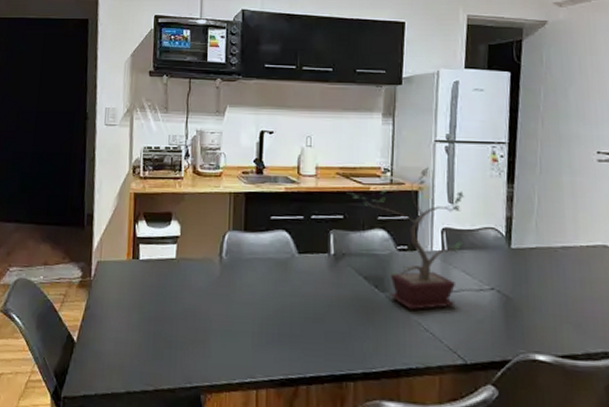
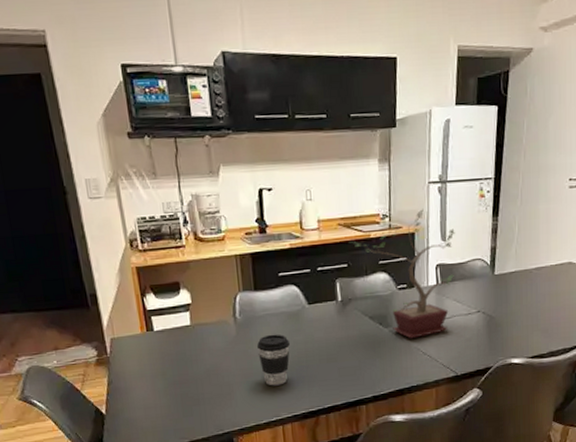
coffee cup: none [239,280,274,341] -> present [256,334,290,386]

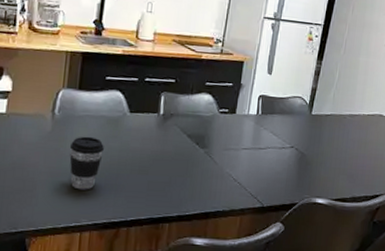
potted plant: present [349,209,455,339] -> none [180,41,281,164]

